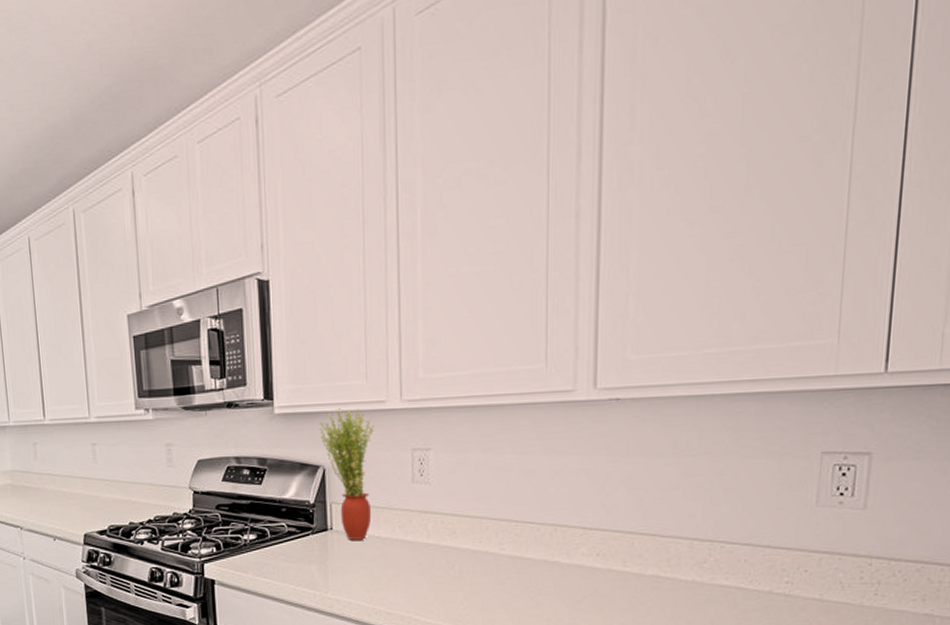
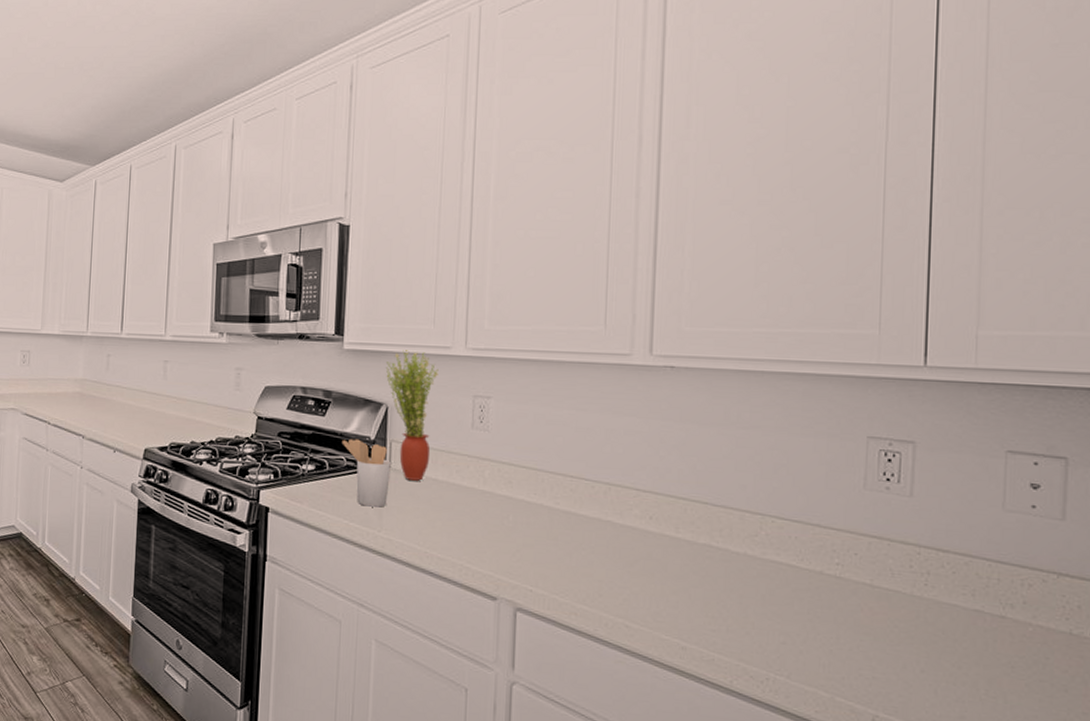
utensil holder: none [281,504,333,570] -> present [342,438,391,507]

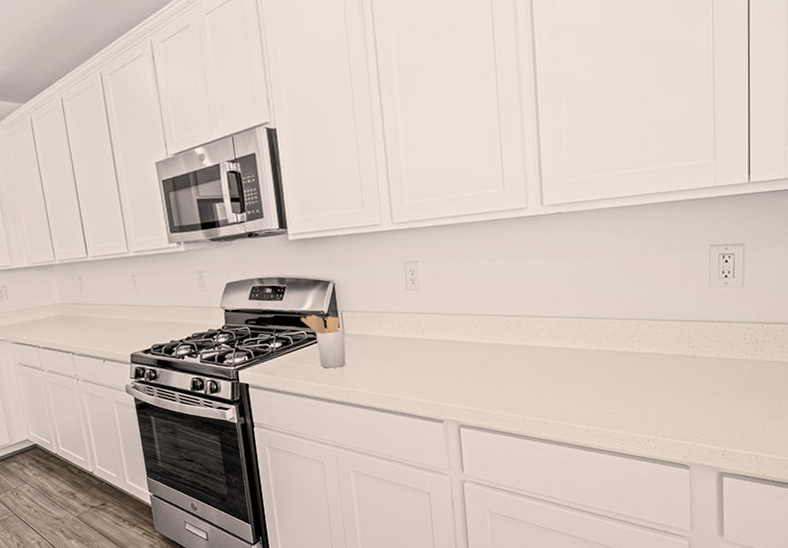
potted plant: present [386,350,439,481] -> none [328,232,376,341]

